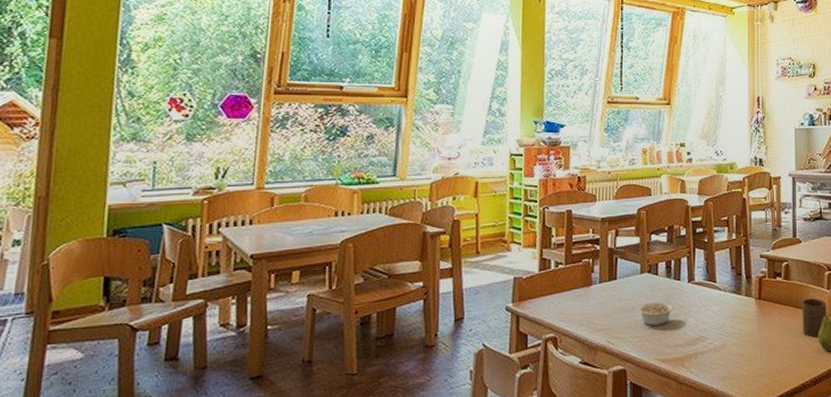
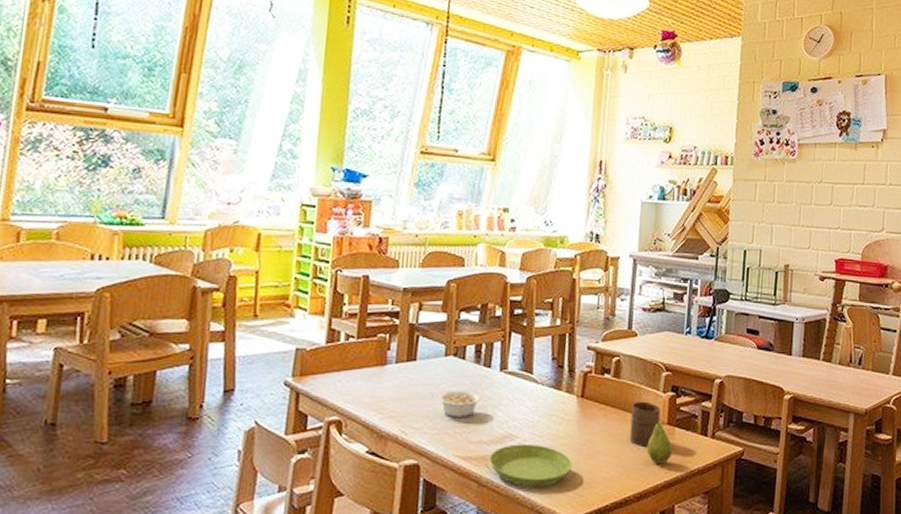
saucer: none [685,343,755,381] -> present [489,444,572,487]

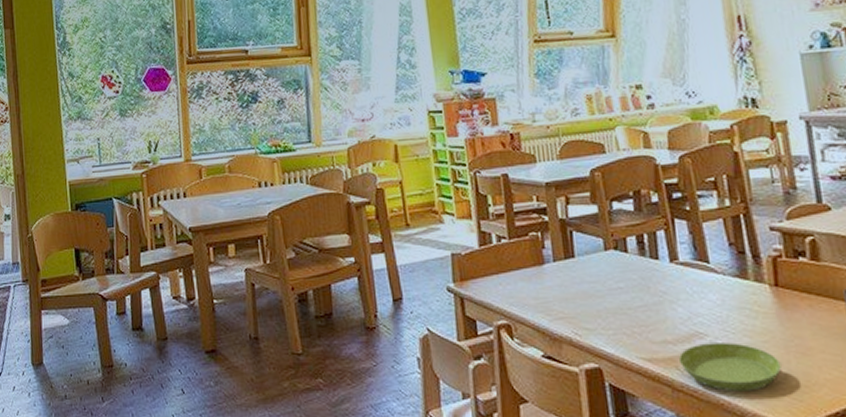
legume: present [431,389,481,419] -> none [598,285,655,317]

